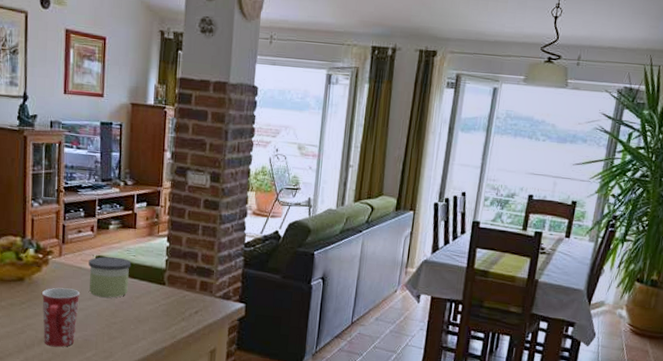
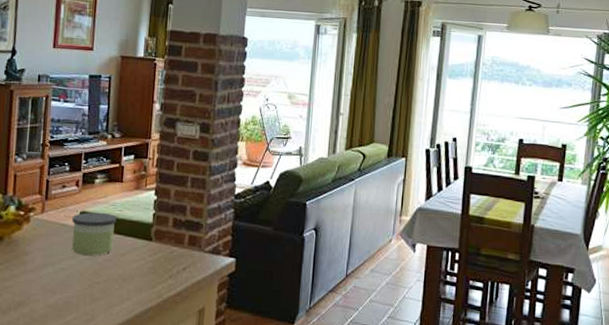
mug: present [41,287,80,348] -> none [21,246,62,311]

